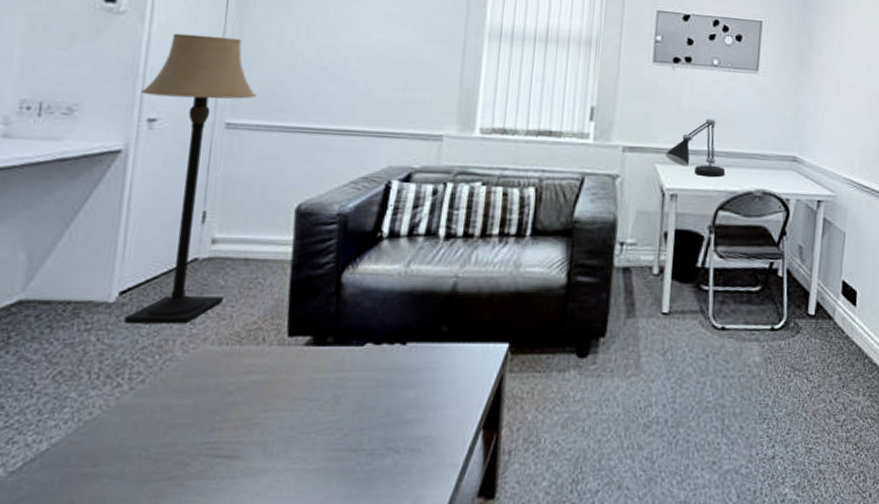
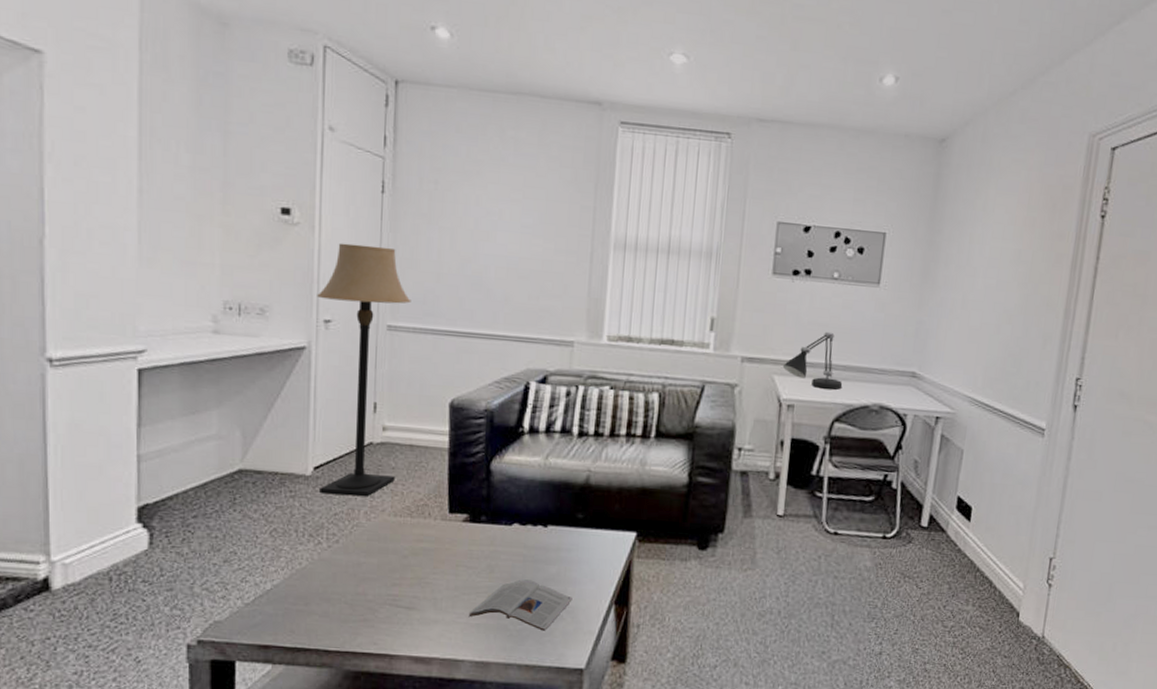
magazine: none [306,409,434,470] -> present [468,579,573,631]

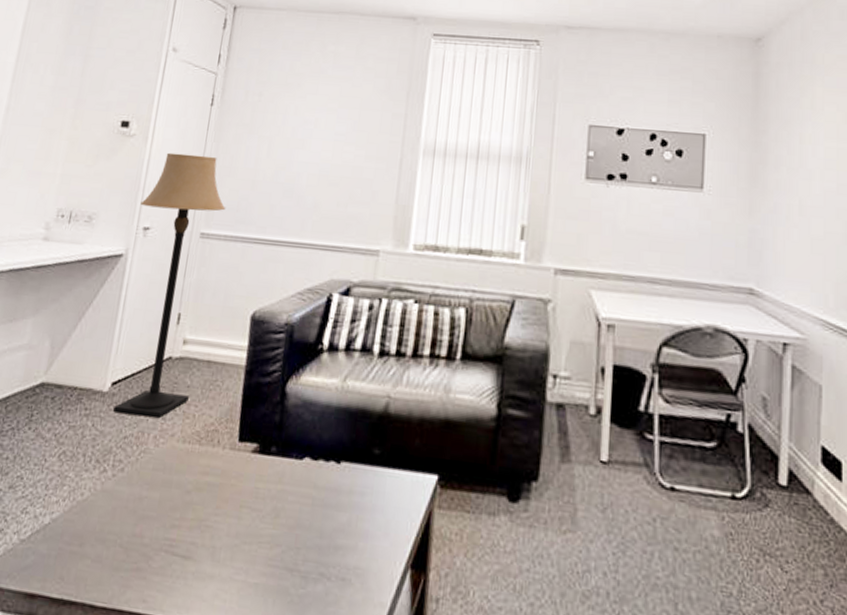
magazine: present [468,579,573,631] -> none [247,528,364,599]
desk lamp: present [782,331,843,390] -> none [600,241,669,308]

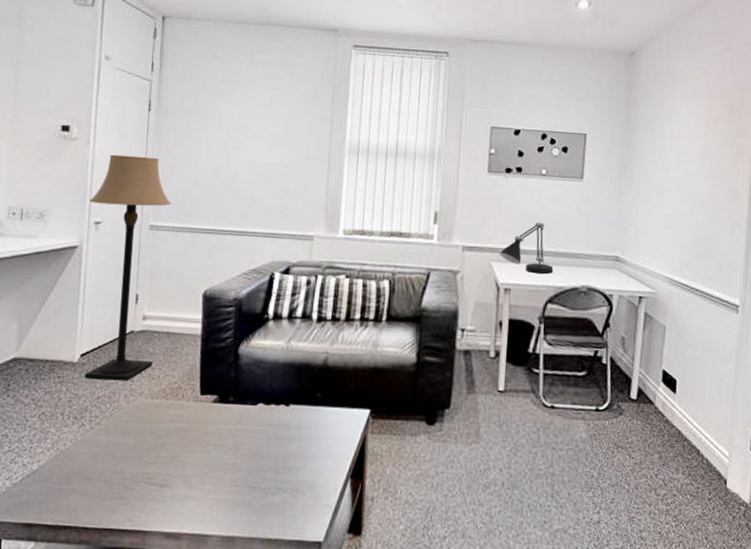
desk lamp: none [600,241,669,308] -> present [499,222,554,274]

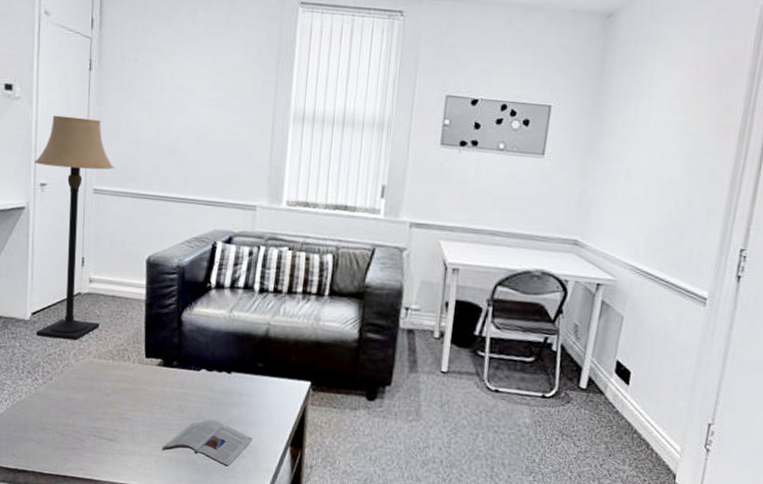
magazine: none [216,456,312,506] -> present [162,419,253,467]
desk lamp: present [499,222,554,274] -> none [448,200,506,255]

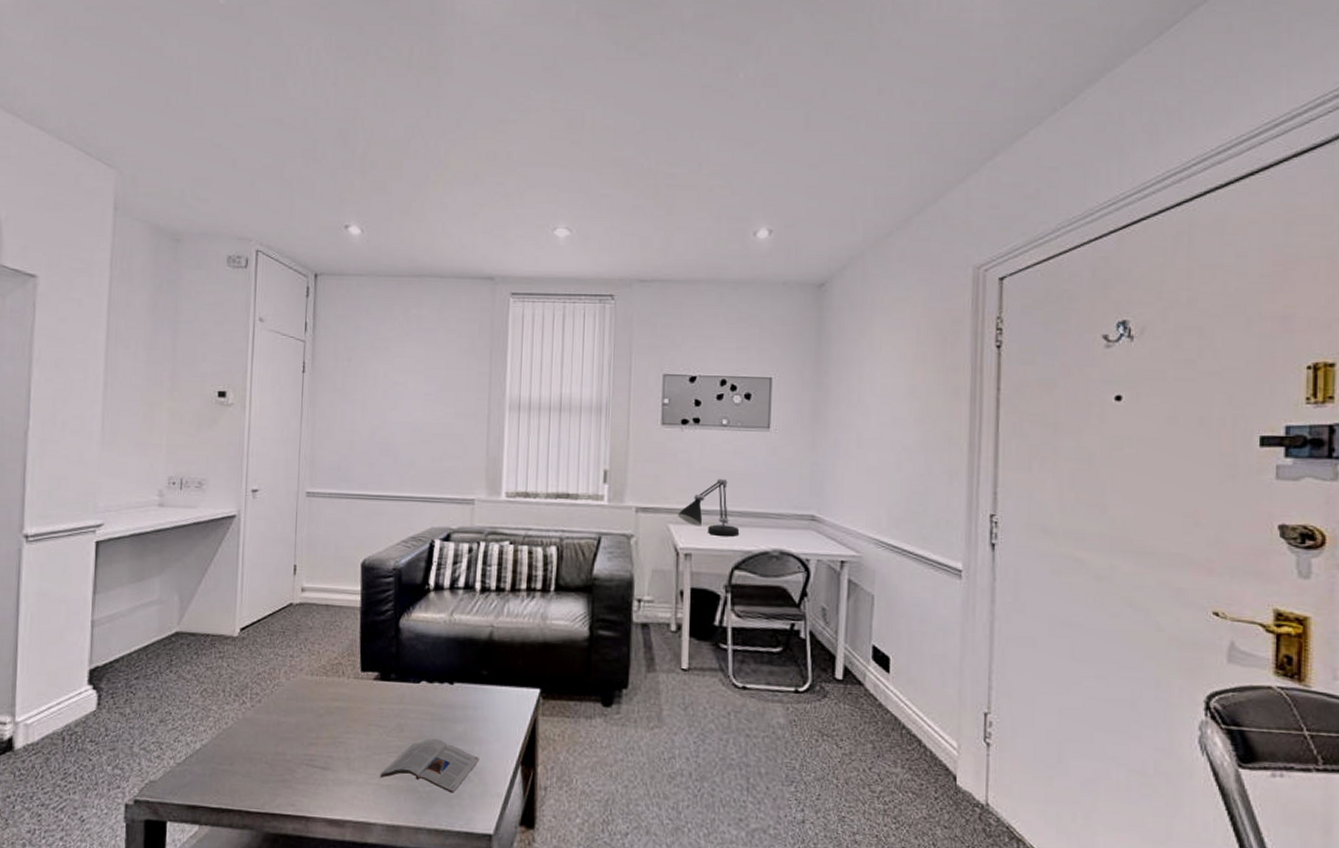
lamp: present [34,115,114,340] -> none [245,419,328,656]
desk lamp: none [448,200,506,255] -> present [677,478,740,536]

